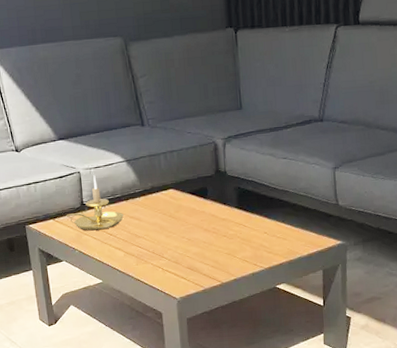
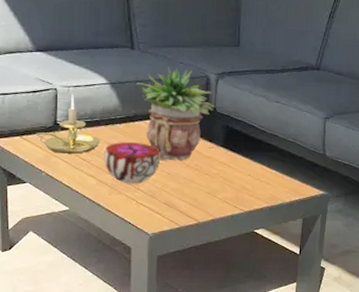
decorative bowl: none [128,213,180,253] -> present [104,142,161,185]
potted plant: none [150,138,226,228] -> present [136,66,216,161]

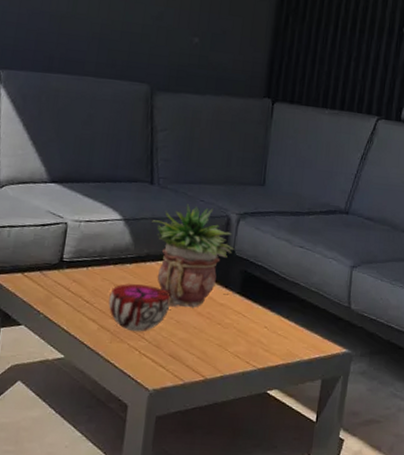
candle holder: present [35,94,101,154] -> none [38,229,108,295]

